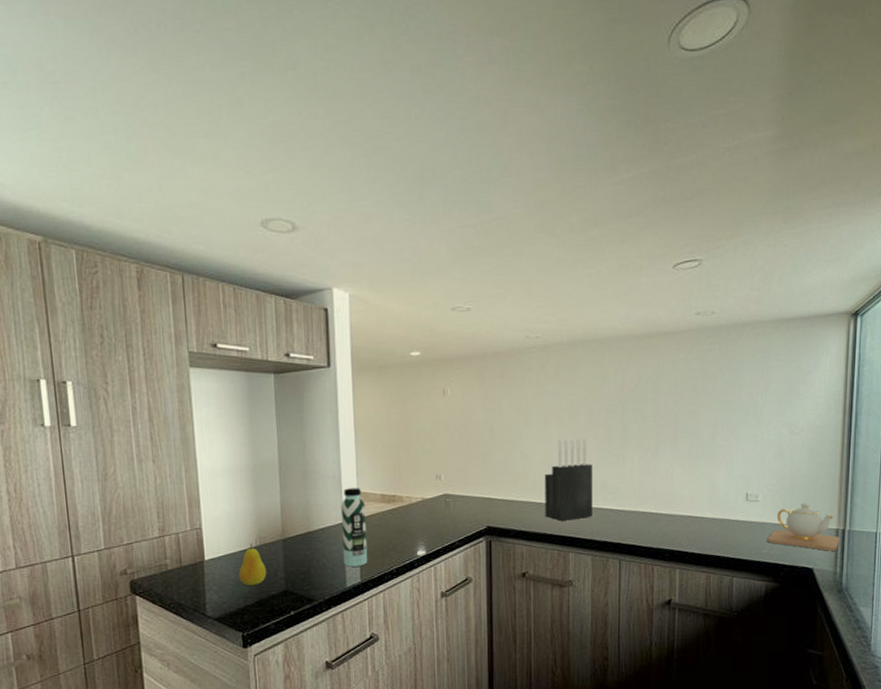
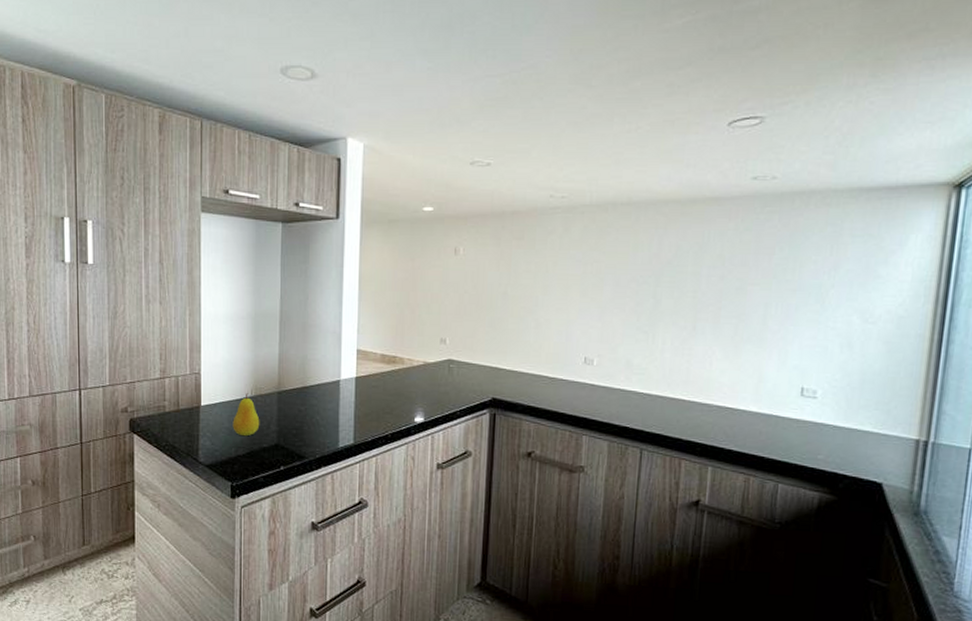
water bottle: present [340,488,368,567] -> none [337,345,364,427]
knife block: present [544,438,592,521] -> none [558,310,616,400]
teapot: present [767,503,840,551] -> none [825,405,921,465]

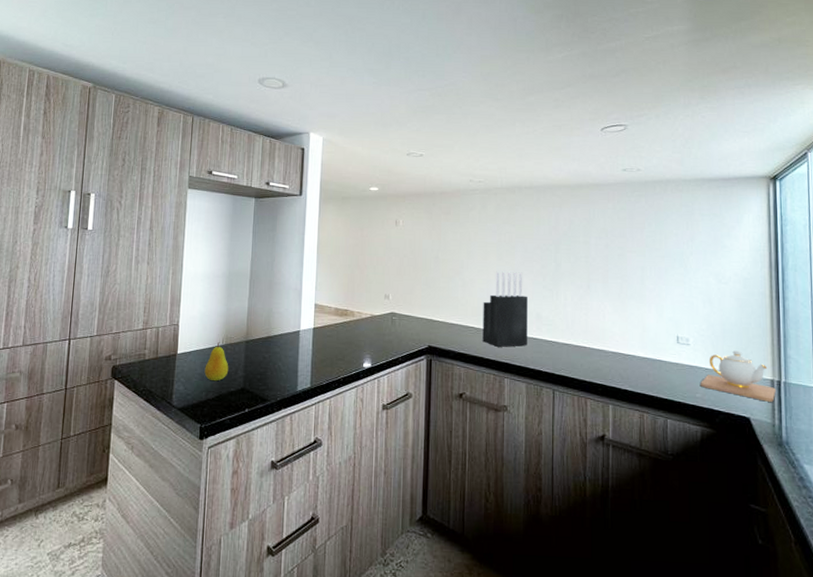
knife block: none [558,310,616,400] -> present [483,271,528,347]
teapot: none [825,405,921,465] -> present [701,350,776,402]

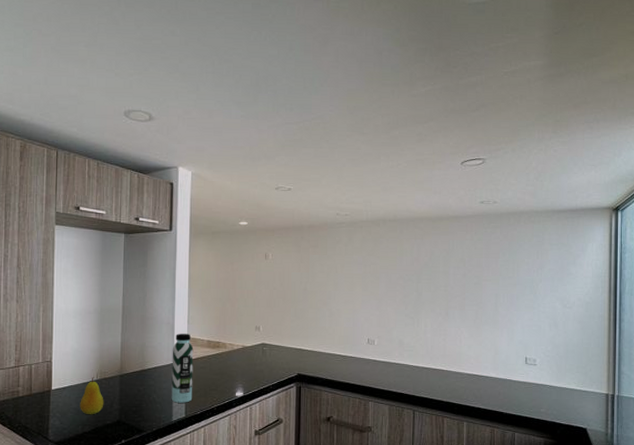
water bottle: none [296,300,321,373] -> present [171,334,194,403]
knife block: present [483,271,528,347] -> none [349,301,391,373]
teapot: present [701,350,776,402] -> none [545,369,610,413]

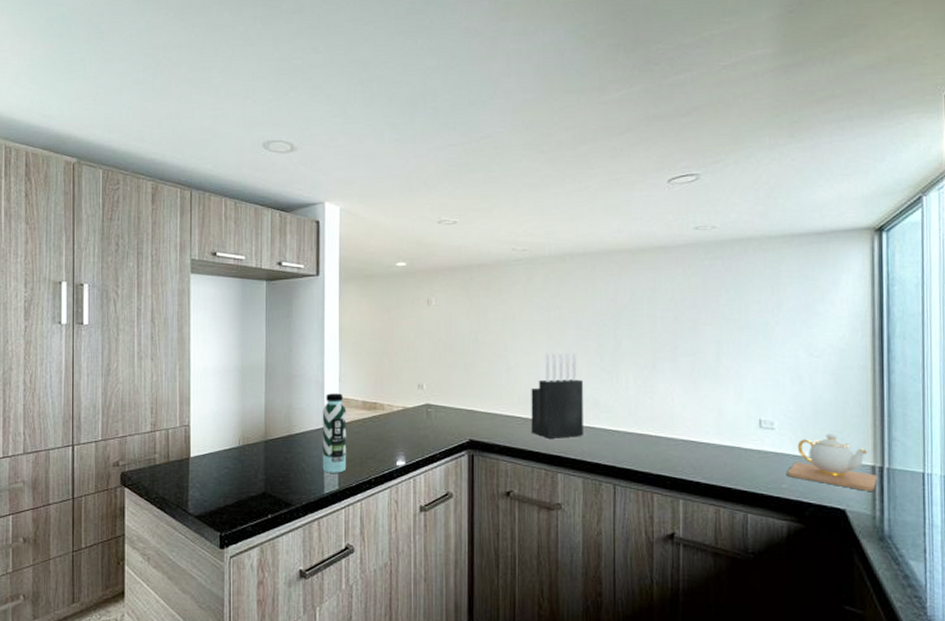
fruit: present [80,377,104,415] -> none [221,443,248,486]
knife block: none [349,301,391,373] -> present [531,353,583,438]
teapot: none [545,369,610,413] -> present [787,434,877,491]

